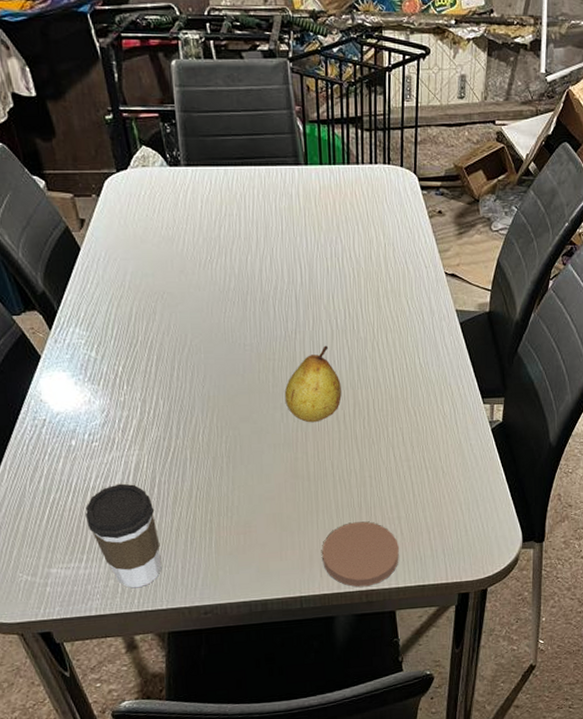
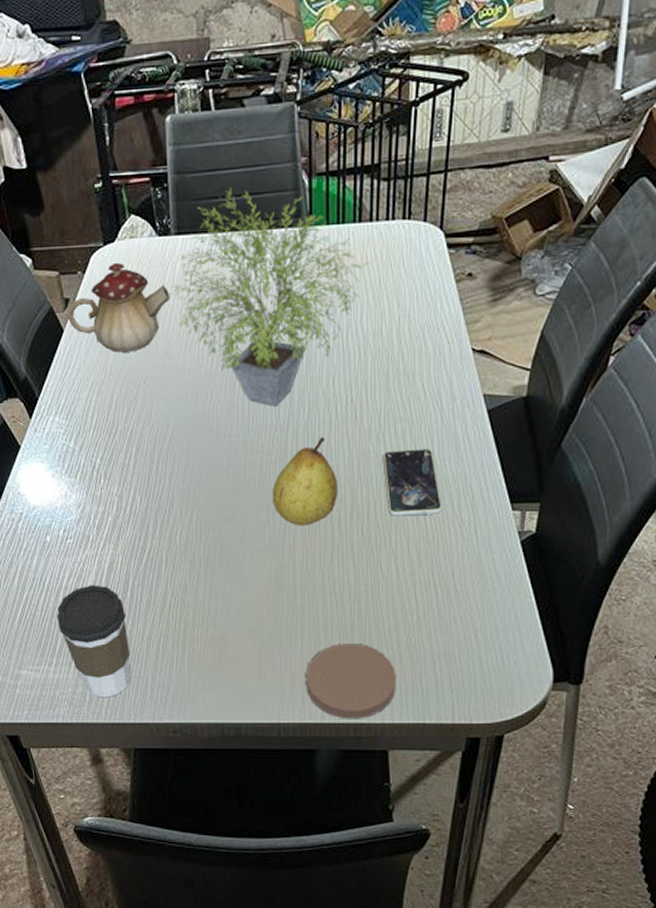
teapot: none [83,188,183,270] -> present [67,262,170,353]
potted plant: none [180,128,357,320] -> present [167,187,369,407]
smartphone: none [378,355,429,412] -> present [384,449,443,516]

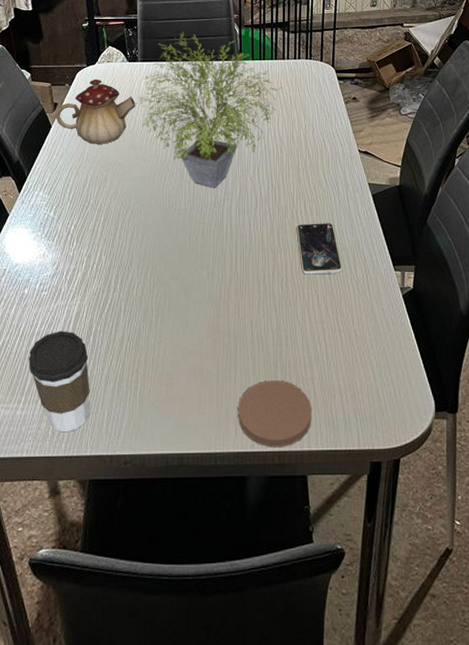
fruit: present [273,437,338,526] -> none [212,212,262,282]

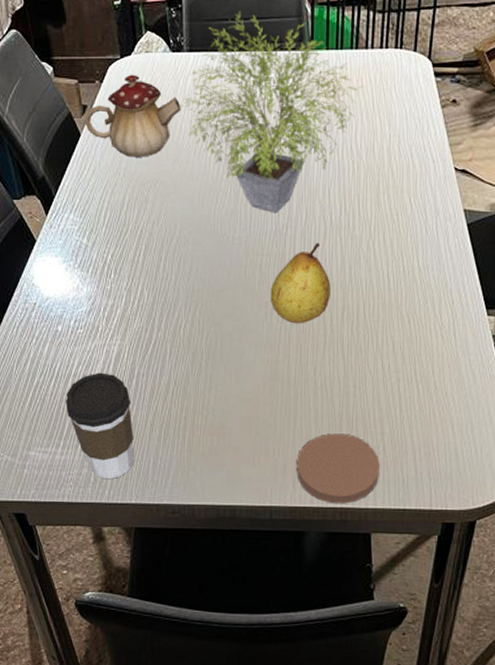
fruit: none [212,212,262,282] -> present [271,242,331,324]
smartphone: present [297,223,343,275] -> none [373,257,426,318]

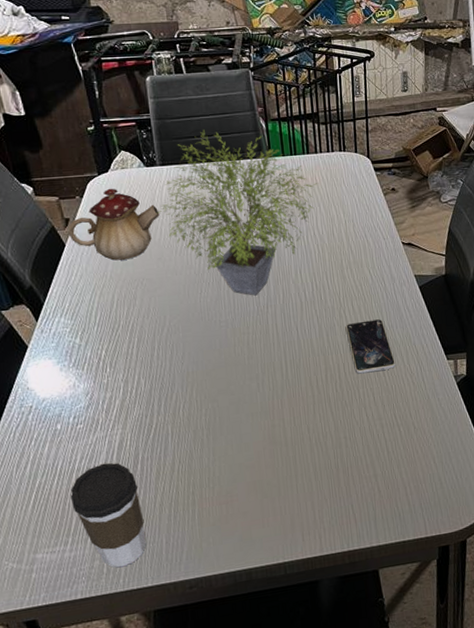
fruit: present [271,242,331,324] -> none [260,316,314,390]
coaster: present [297,433,381,504] -> none [303,482,379,549]
smartphone: none [373,257,426,318] -> present [346,319,396,374]

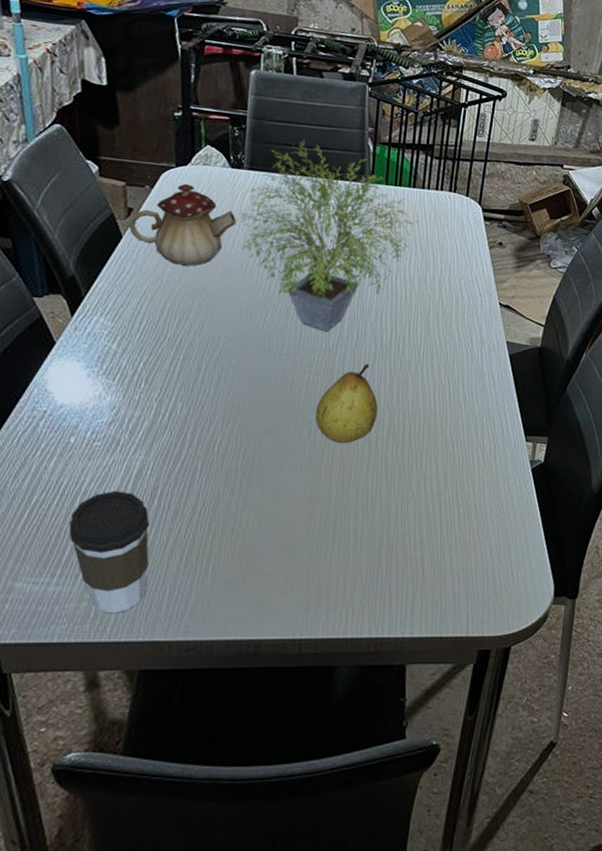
fruit: none [260,316,314,390] -> present [316,363,378,444]
smartphone: present [346,319,396,374] -> none [420,382,469,441]

